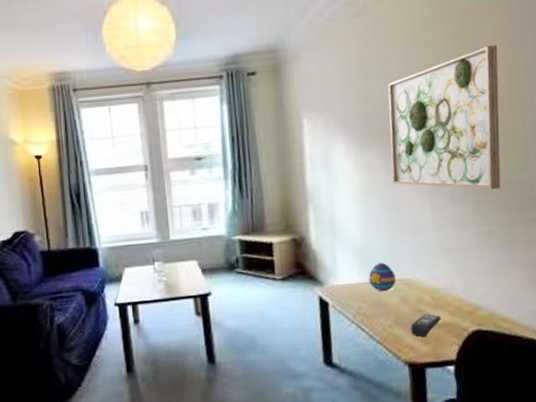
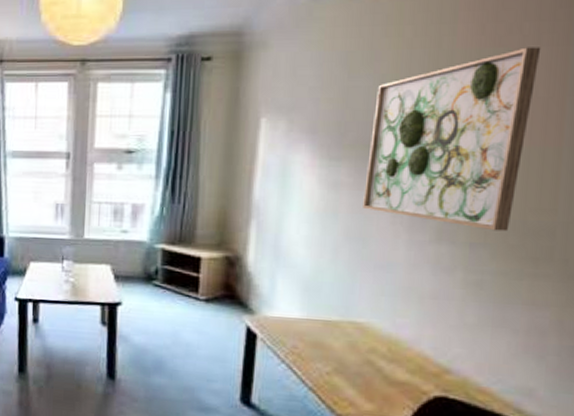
decorative egg: present [368,262,396,292] -> none [311,299,346,333]
remote control: present [410,314,441,338] -> none [354,367,396,394]

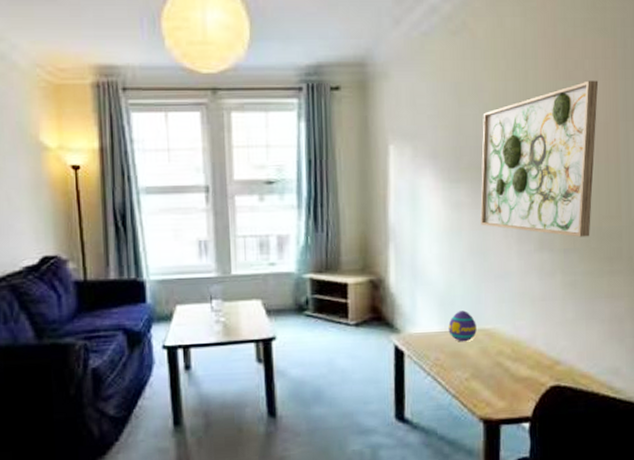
decorative egg: none [311,299,346,333] -> present [448,310,477,342]

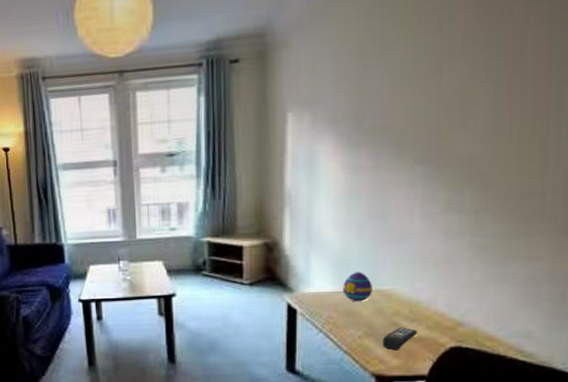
wall art: present [480,80,599,237] -> none [382,27,529,198]
remote control: none [488,367,520,392] -> present [383,327,417,351]

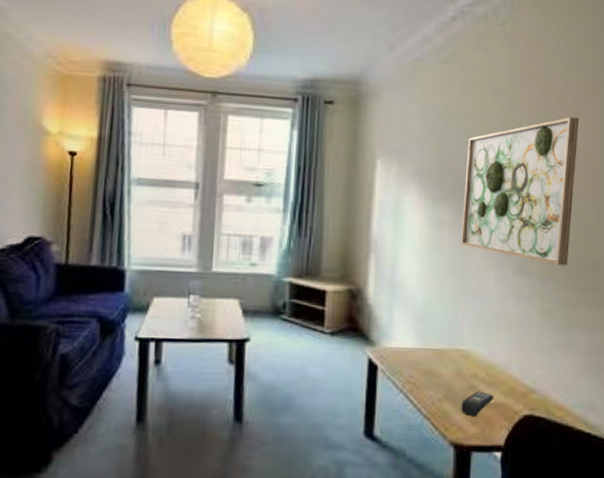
decorative egg: present [343,272,372,302] -> none [424,328,452,361]
wall art: none [382,27,529,198] -> present [461,117,580,266]

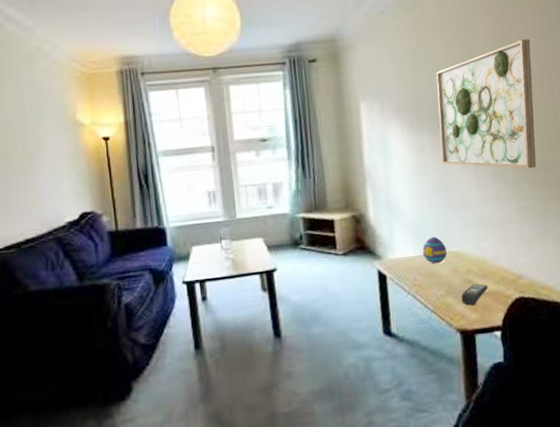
decorative egg: none [424,328,452,361] -> present [422,237,447,264]

